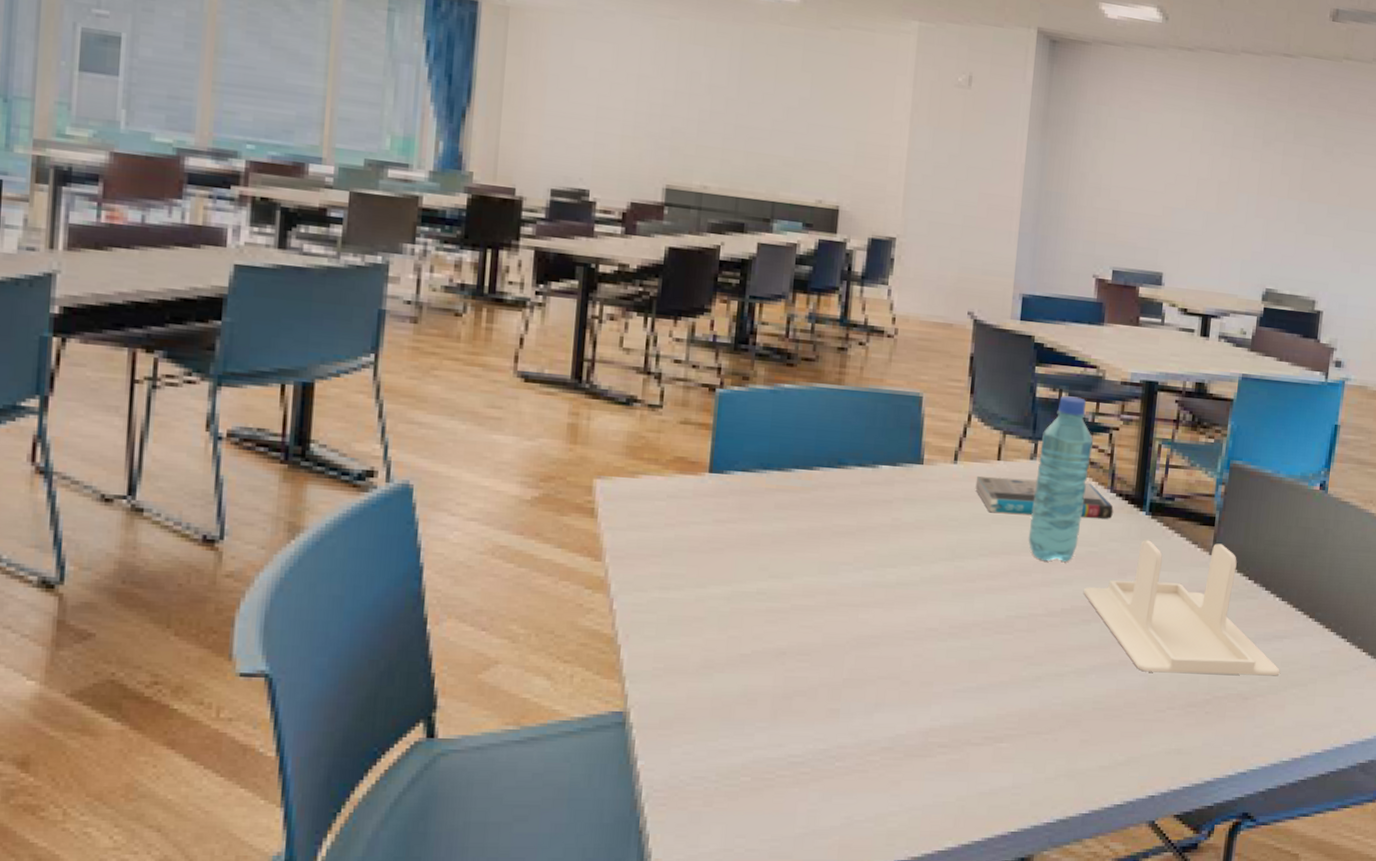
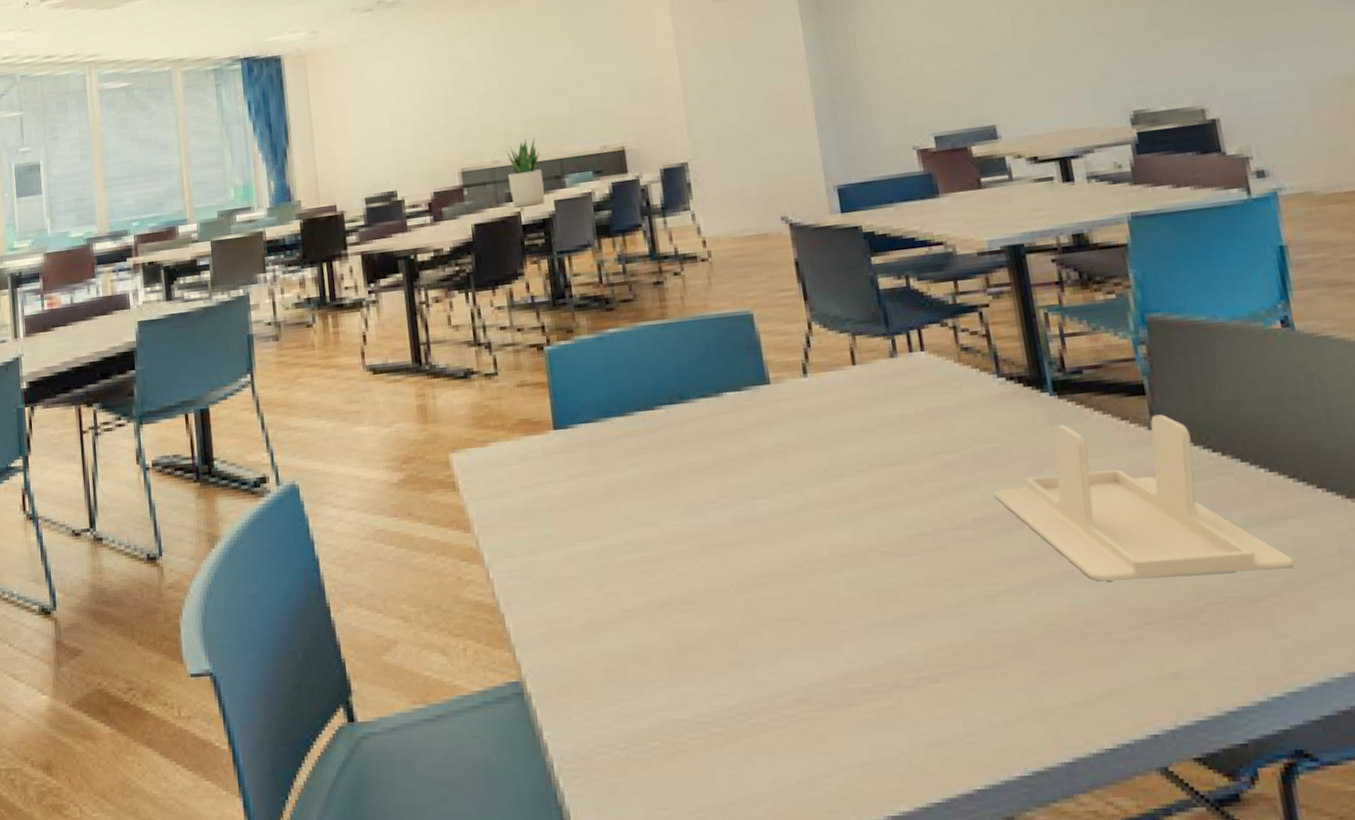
planter: none [714,171,753,243] -> present [506,137,545,208]
book: present [975,476,1113,519] -> none [832,371,1008,422]
water bottle: present [1028,395,1093,562] -> none [898,279,973,467]

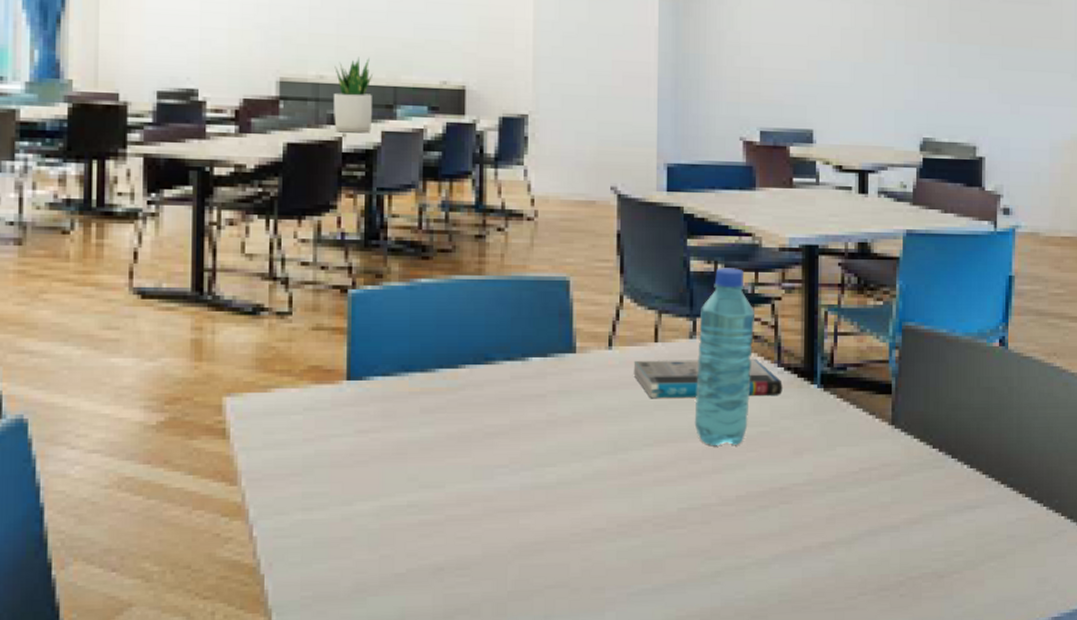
book: none [832,371,1008,422] -> present [633,358,782,398]
water bottle: none [898,279,973,467] -> present [694,266,754,445]
napkin holder: present [994,414,1295,581] -> none [758,412,975,557]

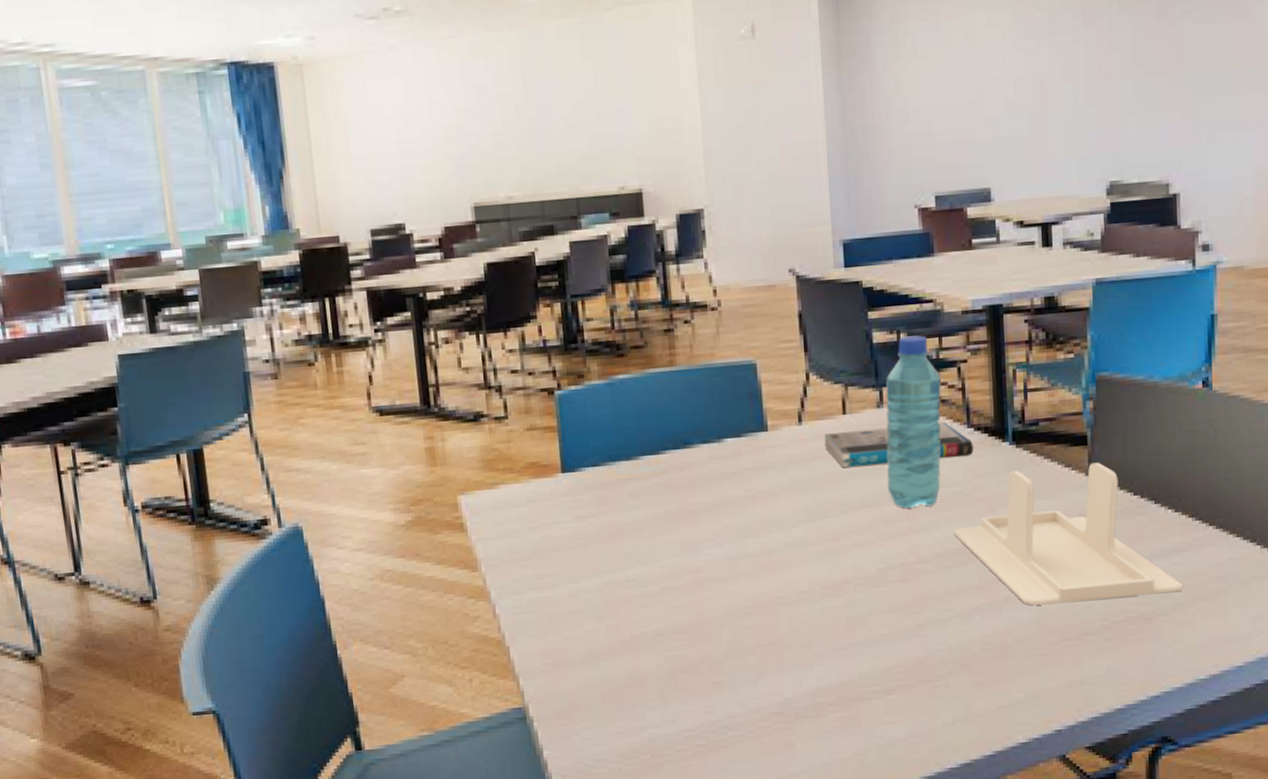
planter: present [333,56,372,133] -> none [521,173,560,248]
napkin holder: none [758,412,975,557] -> present [953,462,1183,606]

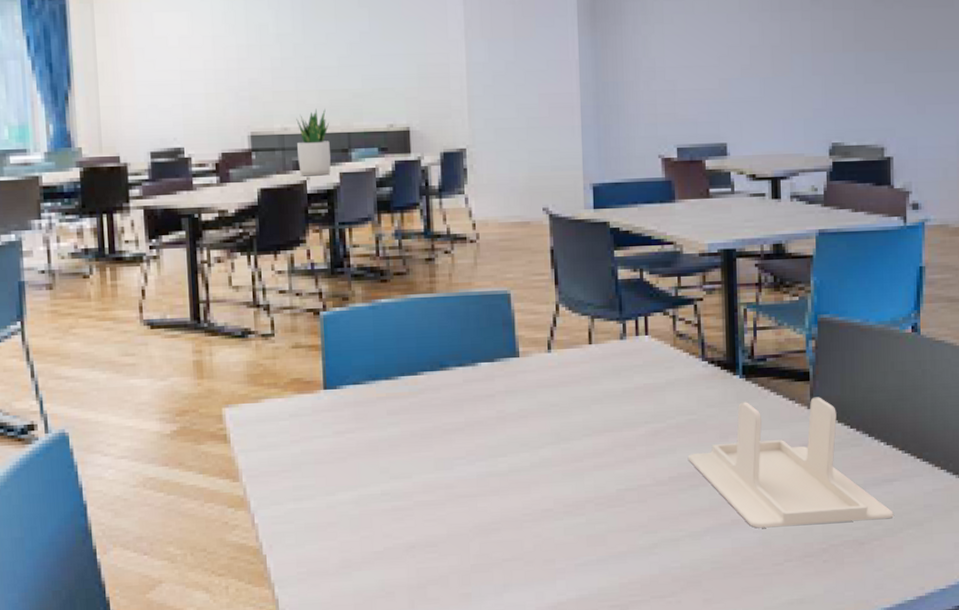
planter: none [521,173,560,248] -> present [296,108,331,176]
book: present [824,421,974,467] -> none [571,354,707,393]
water bottle: present [885,335,941,508] -> none [628,273,679,433]

